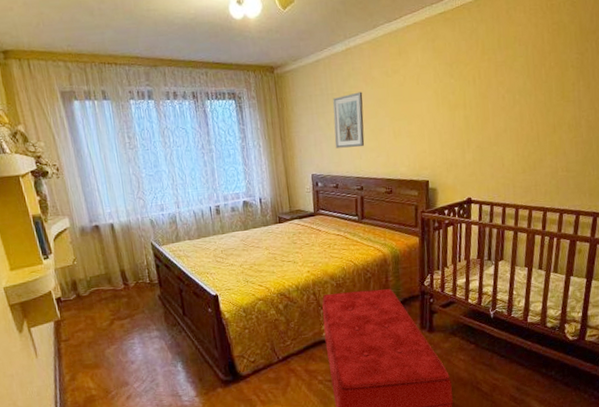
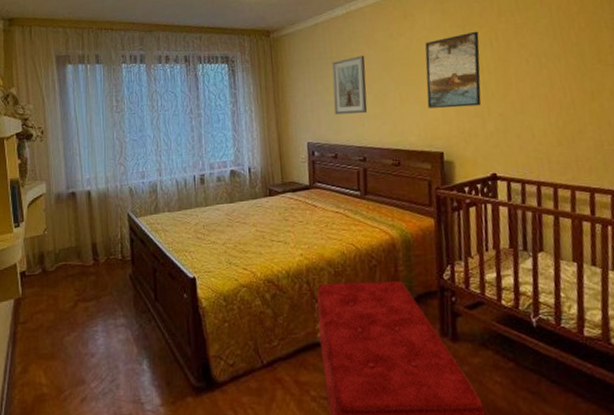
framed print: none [416,69,464,142] -> present [425,31,481,108]

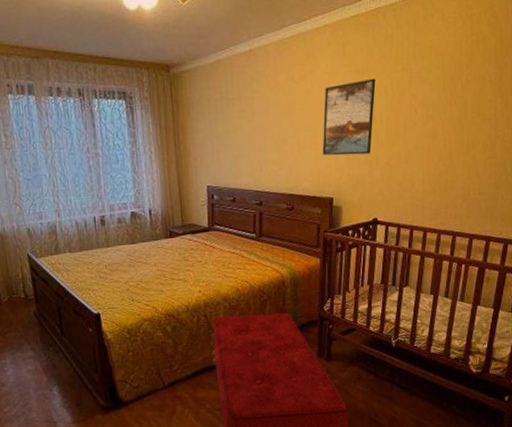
picture frame: present [332,55,368,115] -> none [233,97,266,159]

